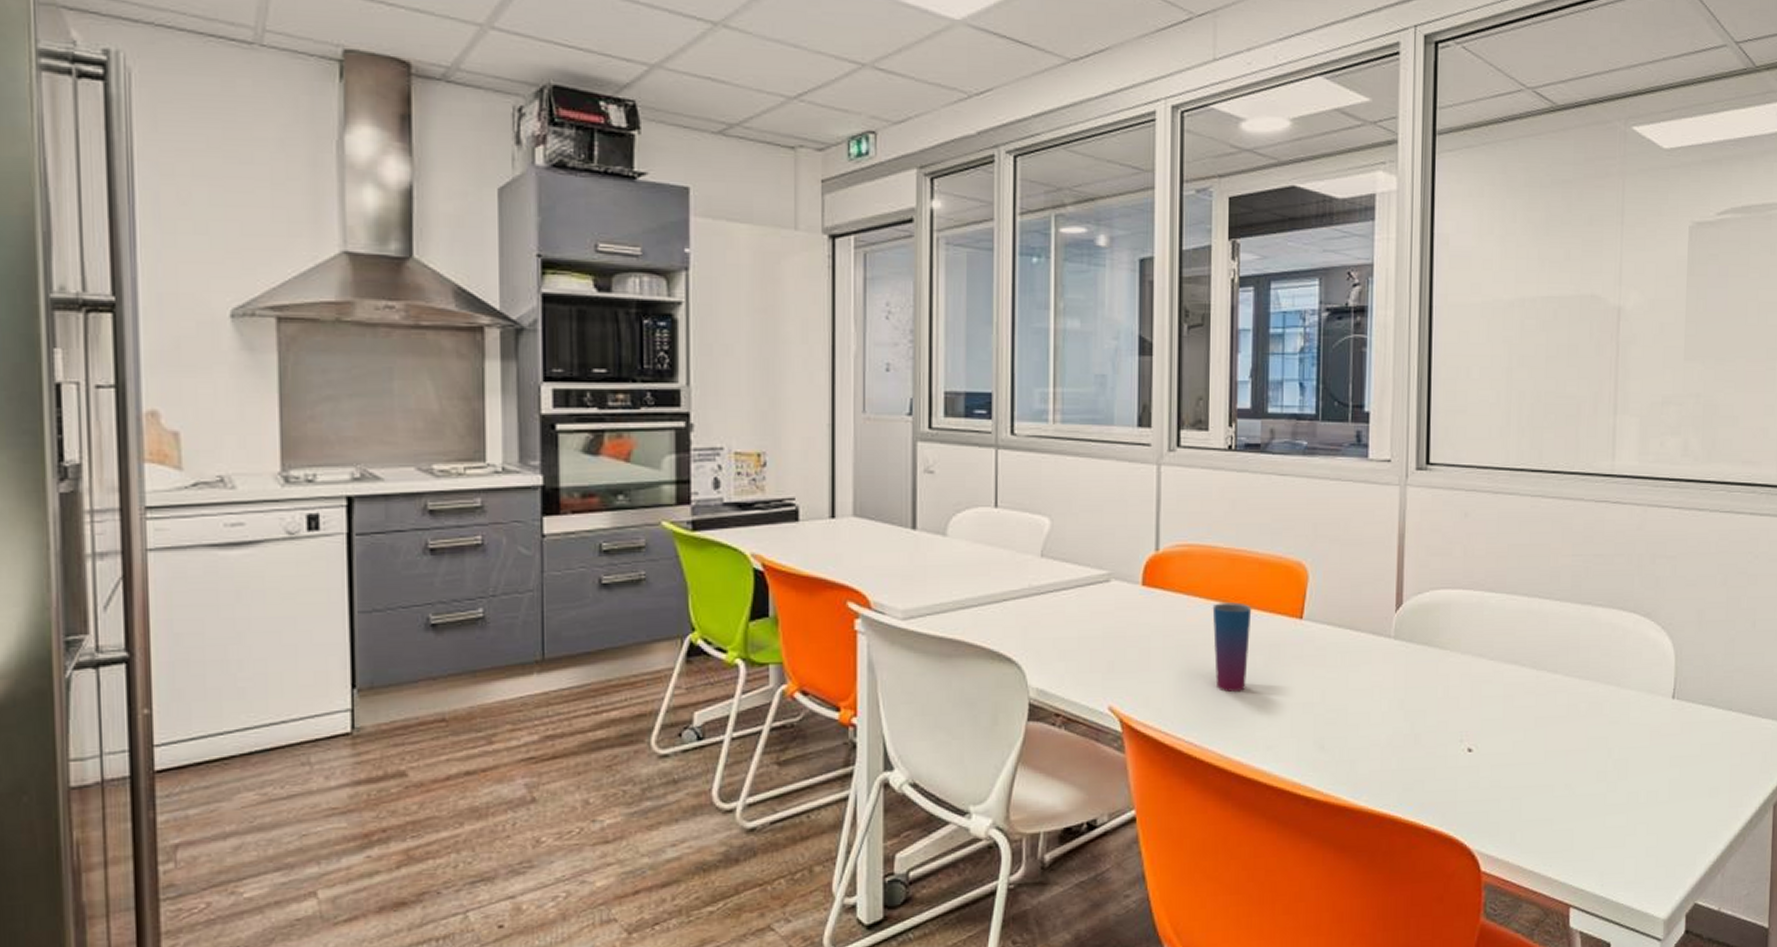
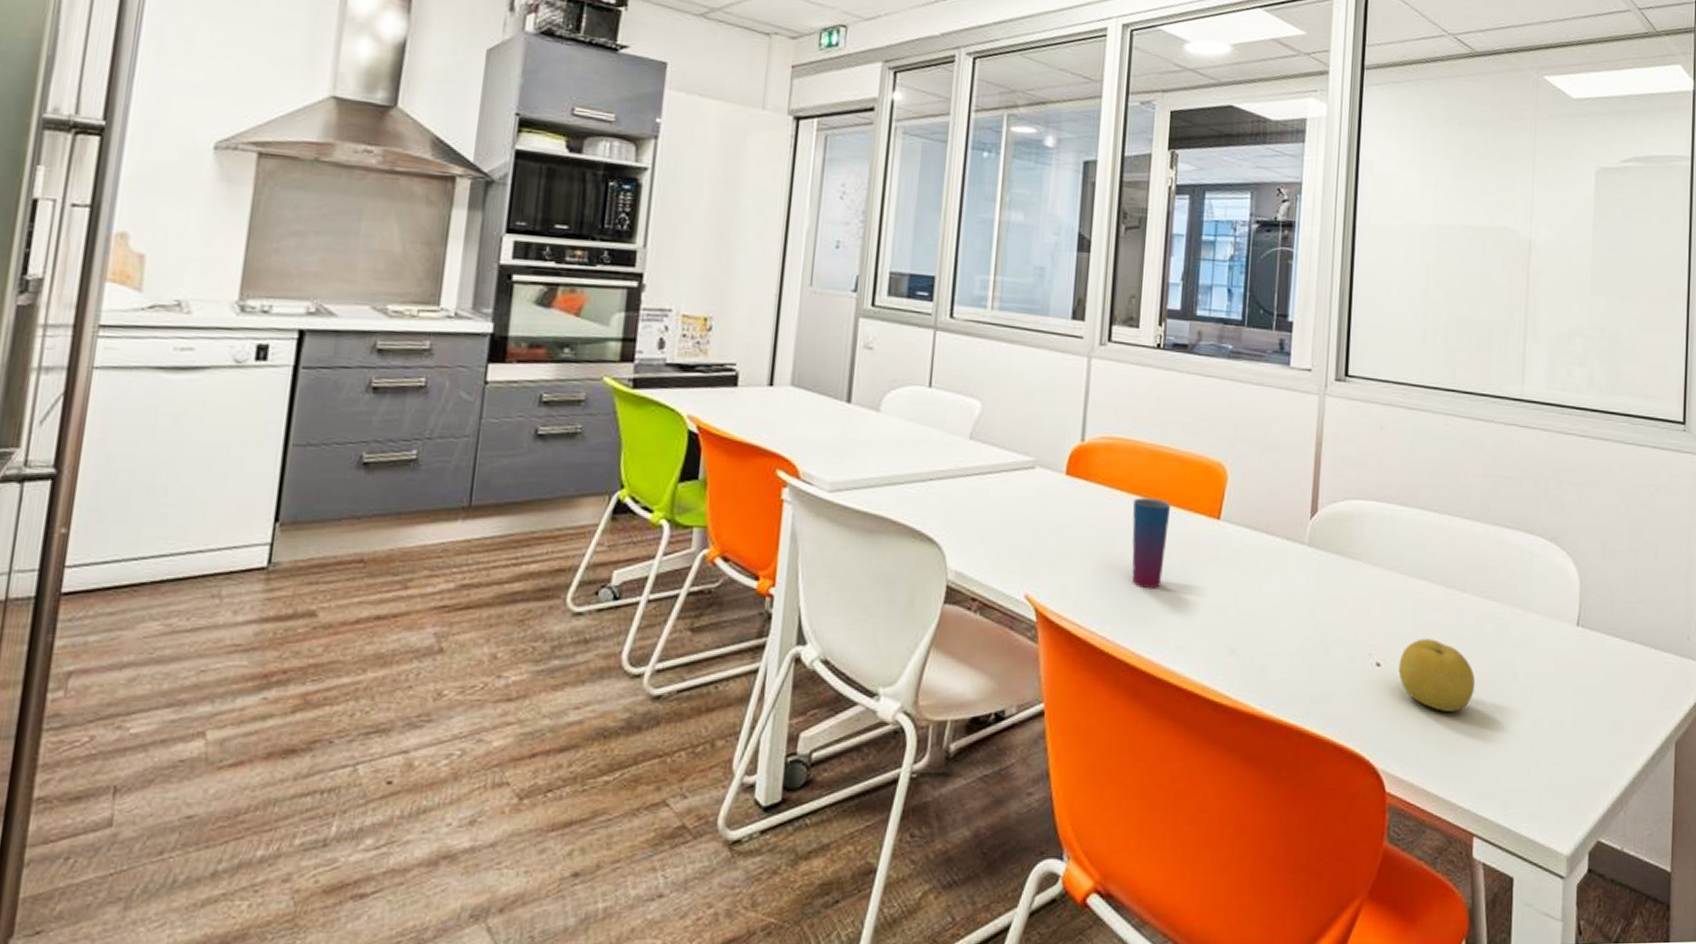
fruit: none [1491,721,1569,791] -> present [1398,639,1476,712]

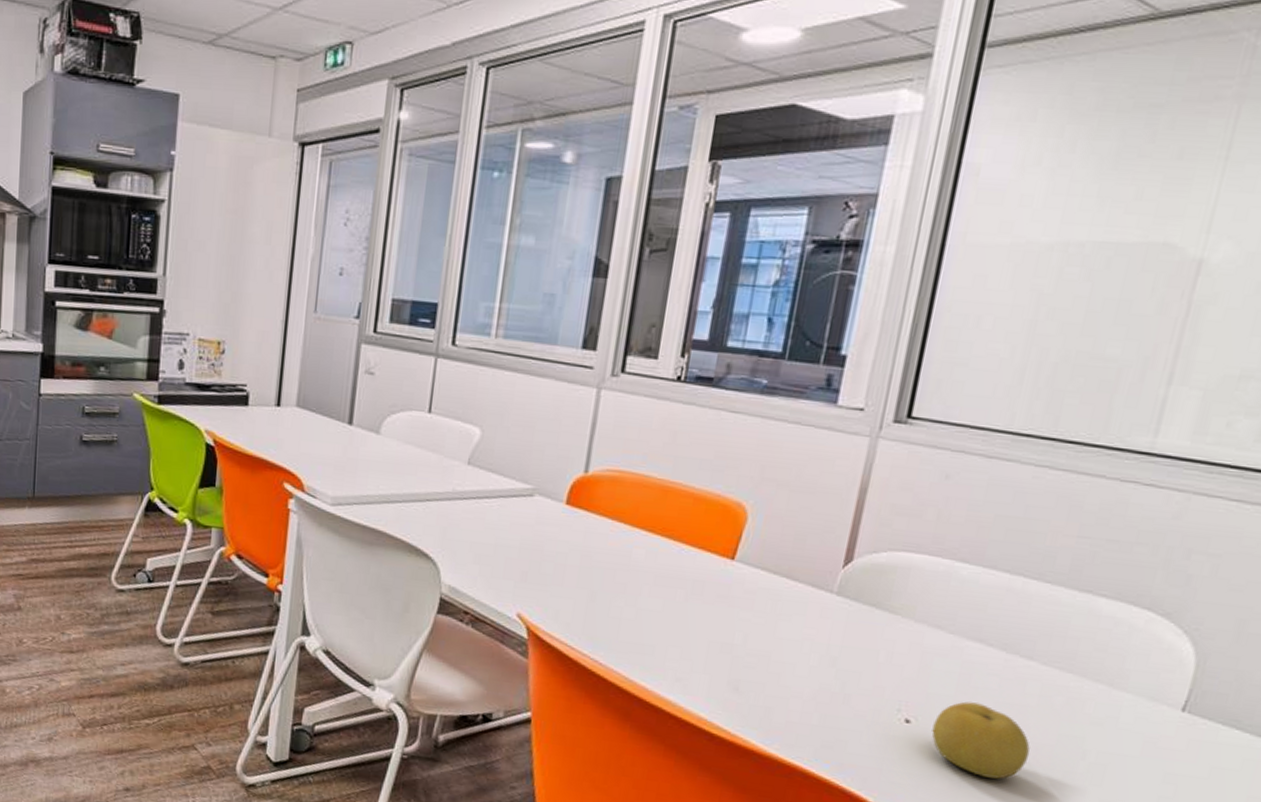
cup: present [1132,497,1171,590] -> none [630,531,680,622]

